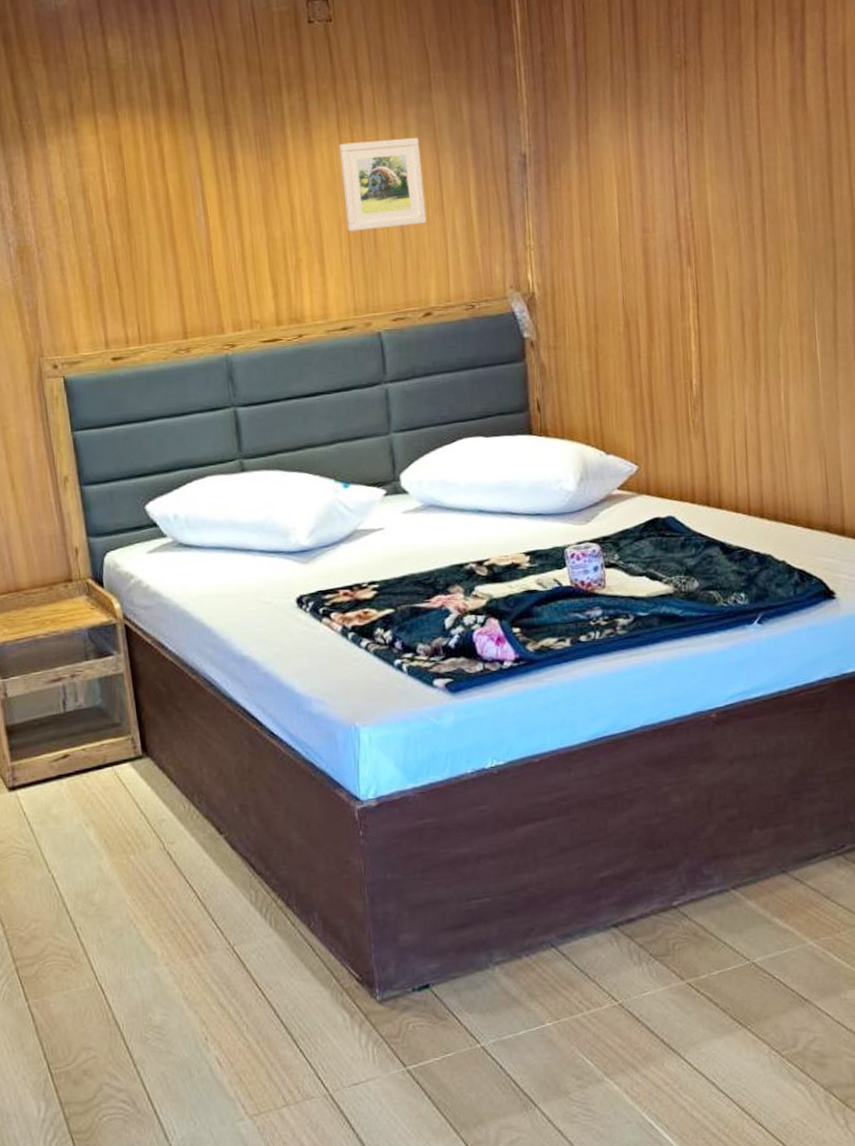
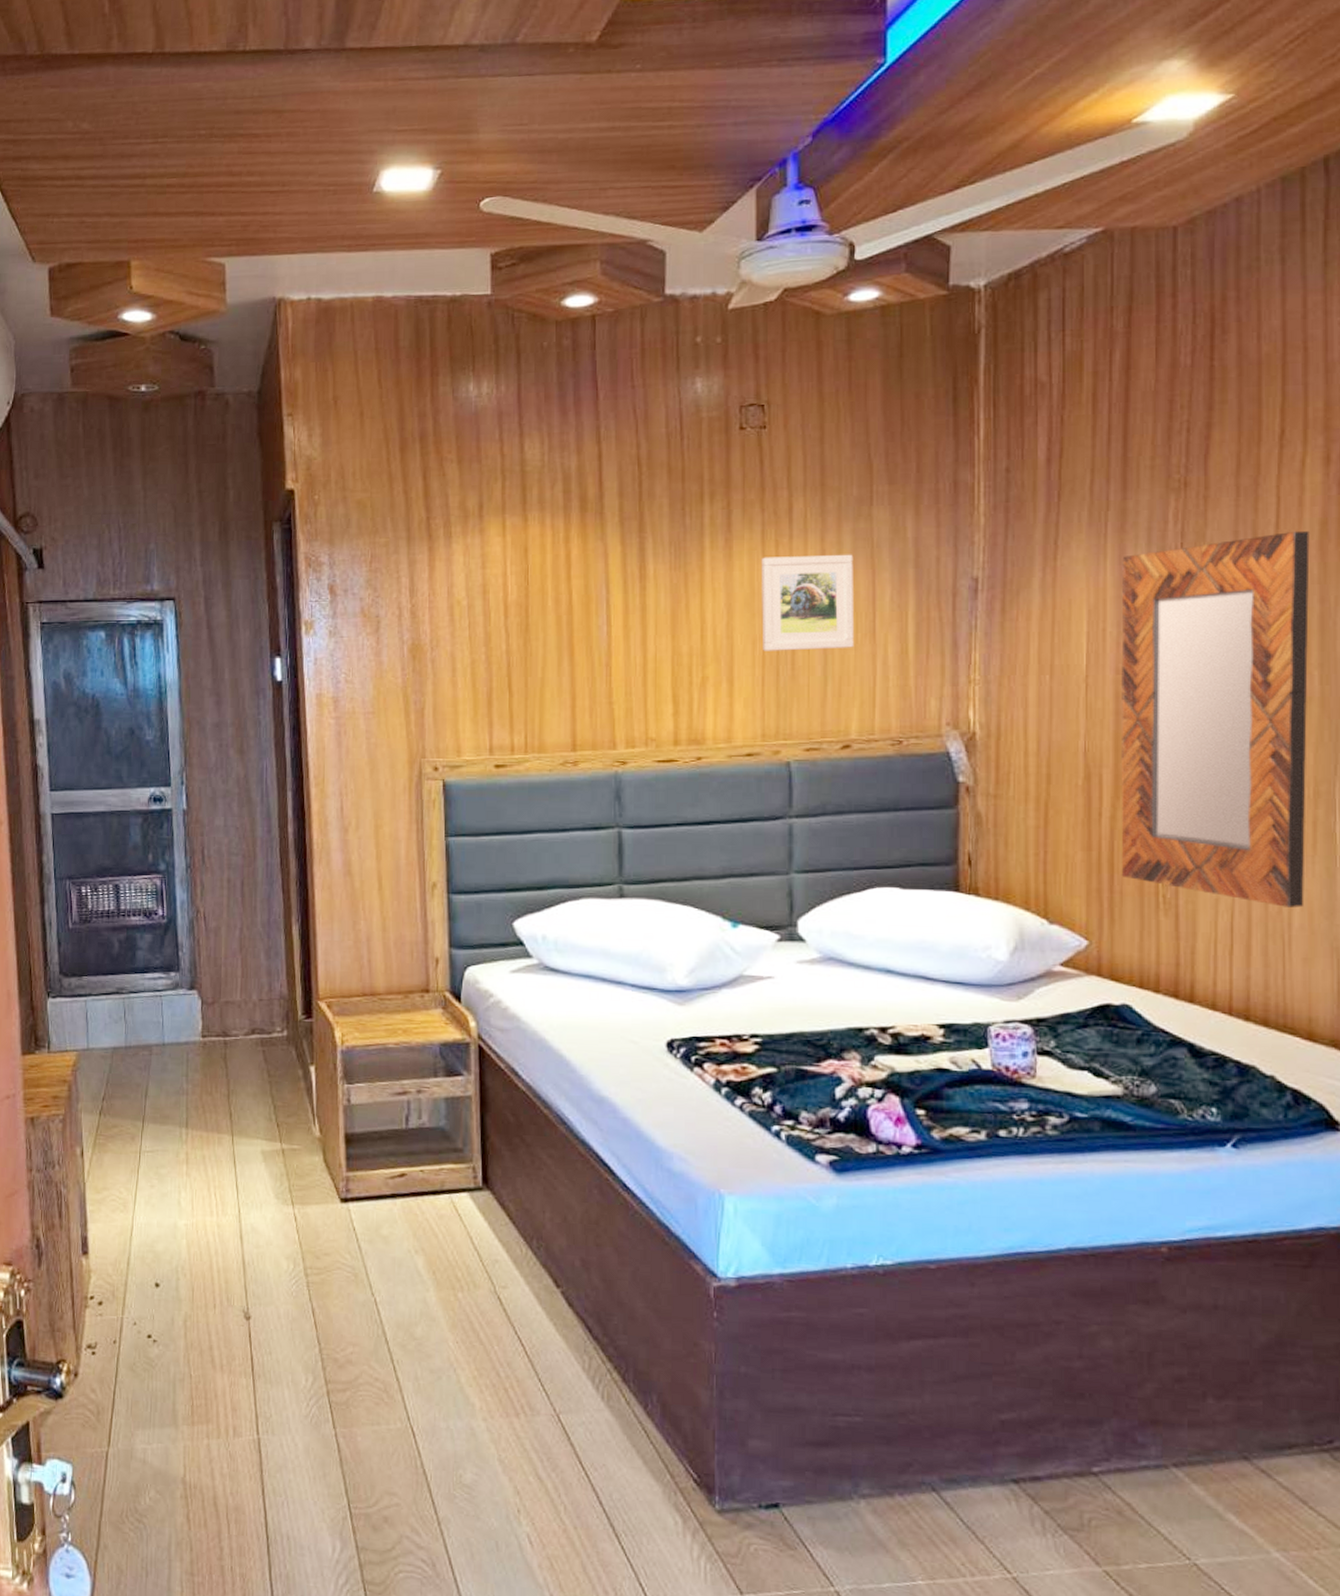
home mirror: none [640,99,798,421] -> present [1120,530,1310,908]

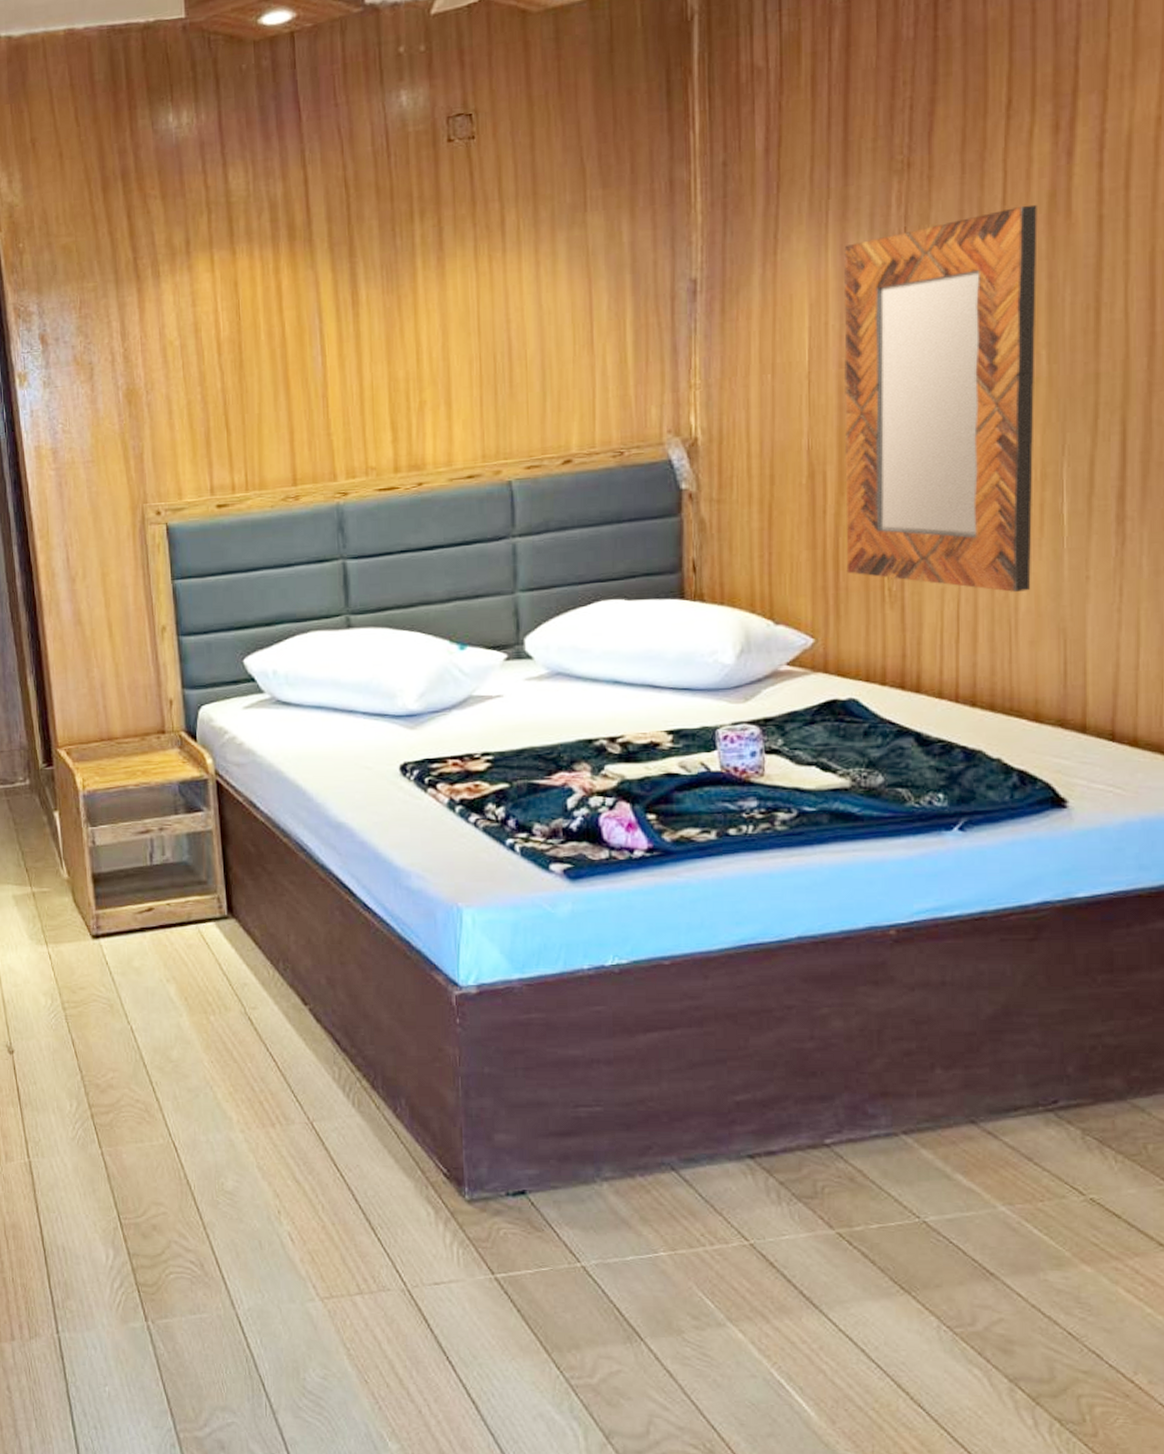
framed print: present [761,554,855,651] -> none [474,264,573,371]

